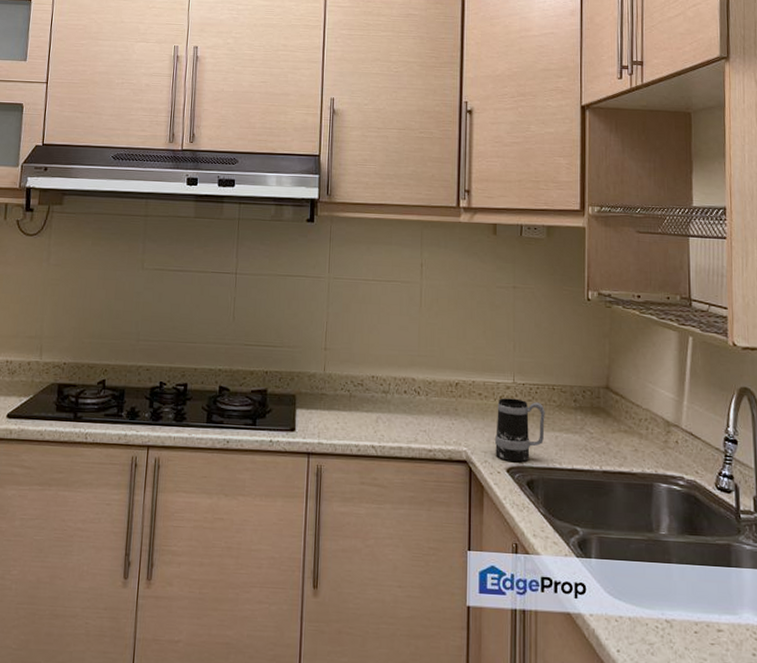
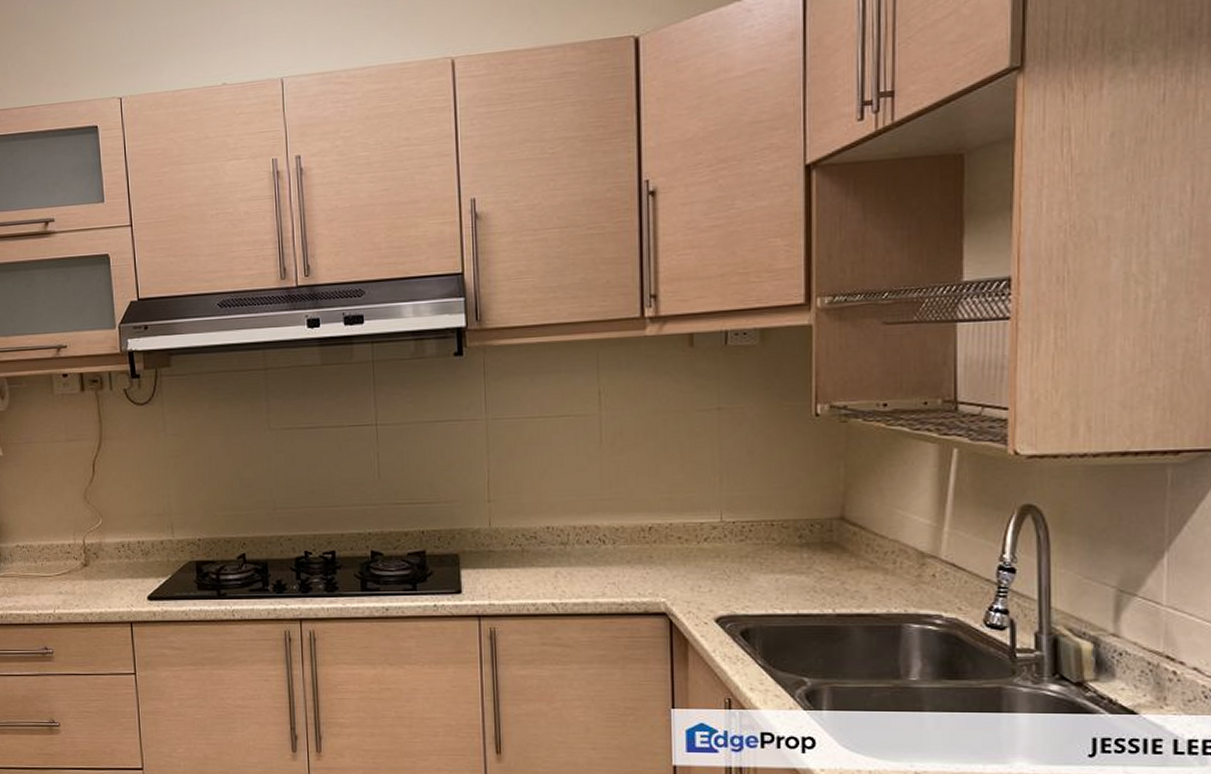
mug: present [495,398,545,462] -> none [700,539,762,610]

